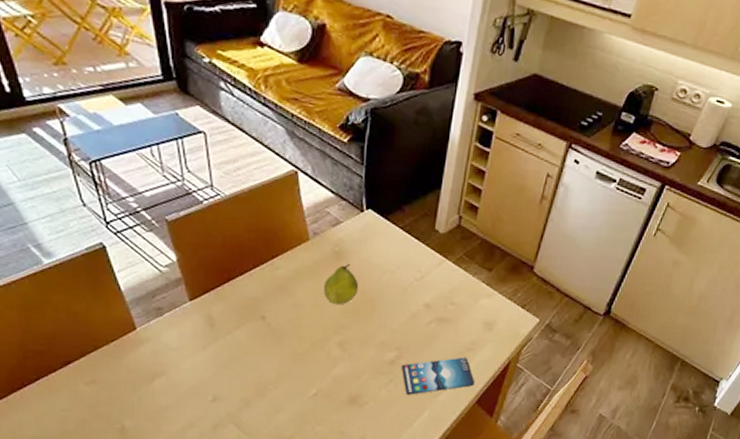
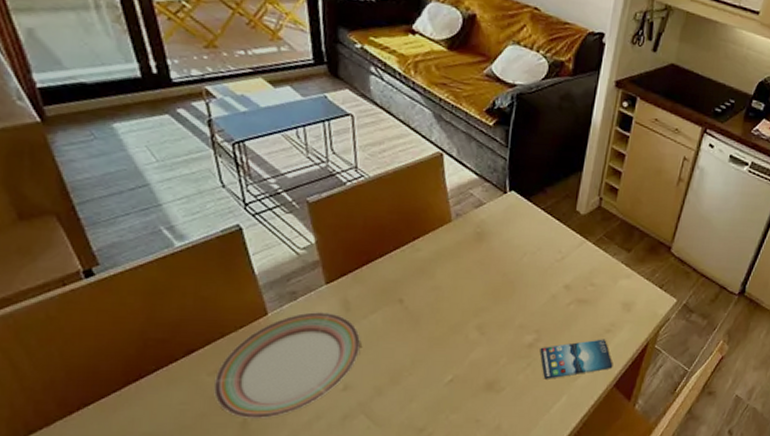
plate: none [92,327,226,425] -> present [214,312,360,418]
fruit: present [323,263,359,305] -> none [463,244,500,287]

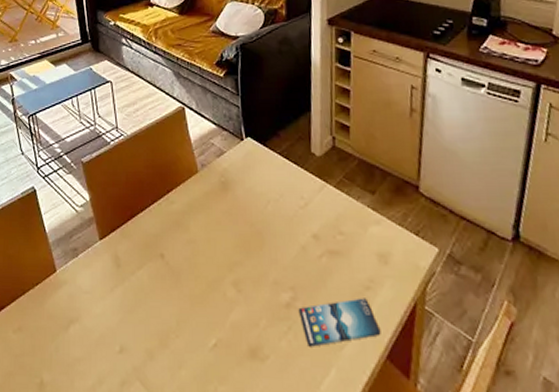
plate: present [214,312,360,418] -> none [18,268,130,380]

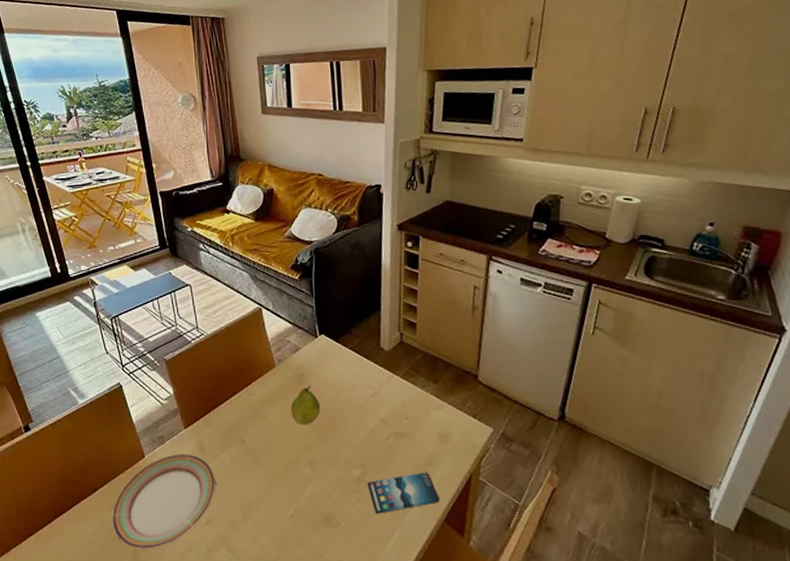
plate: none [18,268,130,380] -> present [112,454,215,549]
fruit: none [214,193,247,240] -> present [291,385,321,426]

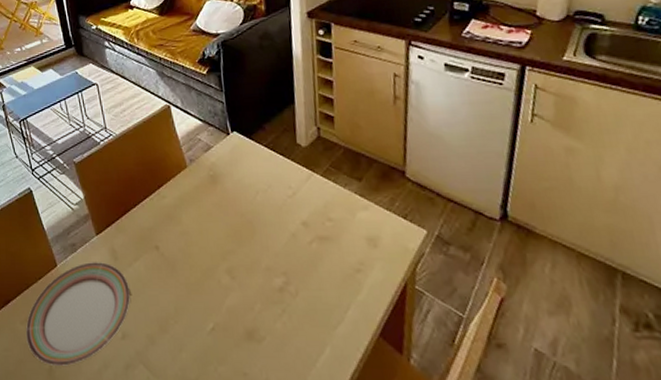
fruit: present [291,385,321,426] -> none [205,186,237,230]
smartphone: present [367,472,440,514] -> none [291,280,373,328]

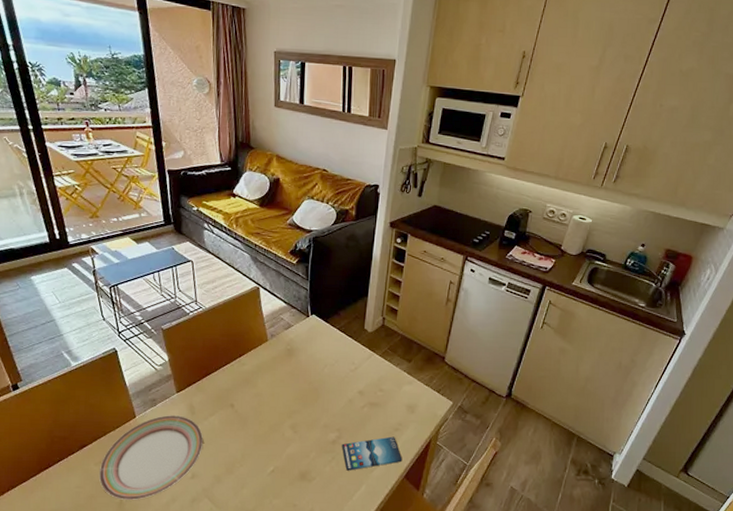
smartphone: none [291,280,373,328] -> present [341,436,403,471]

